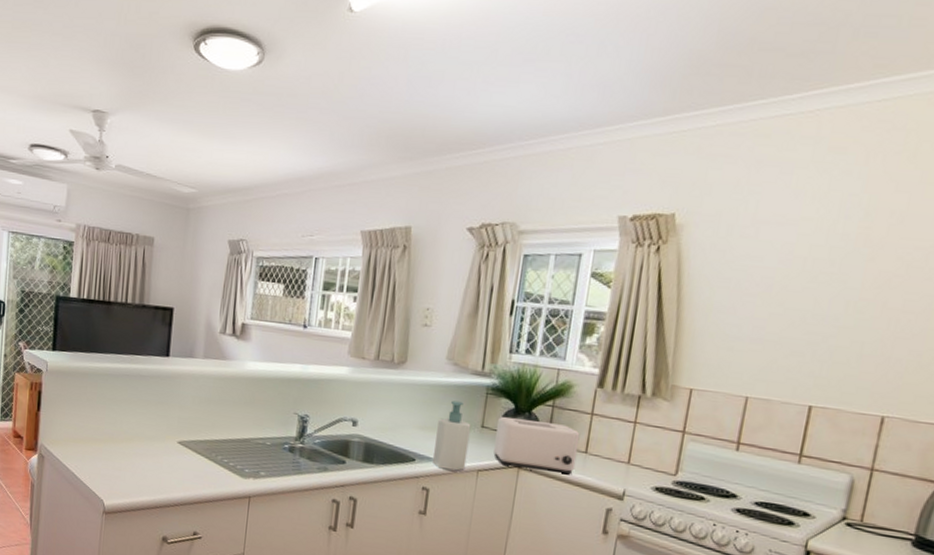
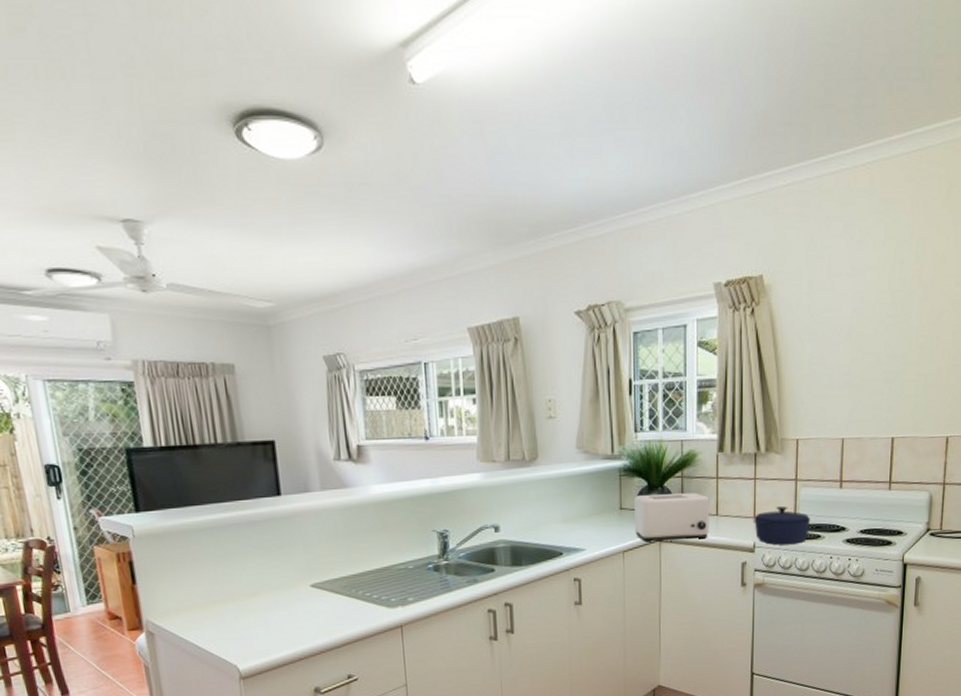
soap bottle: present [433,400,471,472] -> none [578,488,611,558]
cooking pot: none [626,457,696,502] -> present [753,506,811,546]

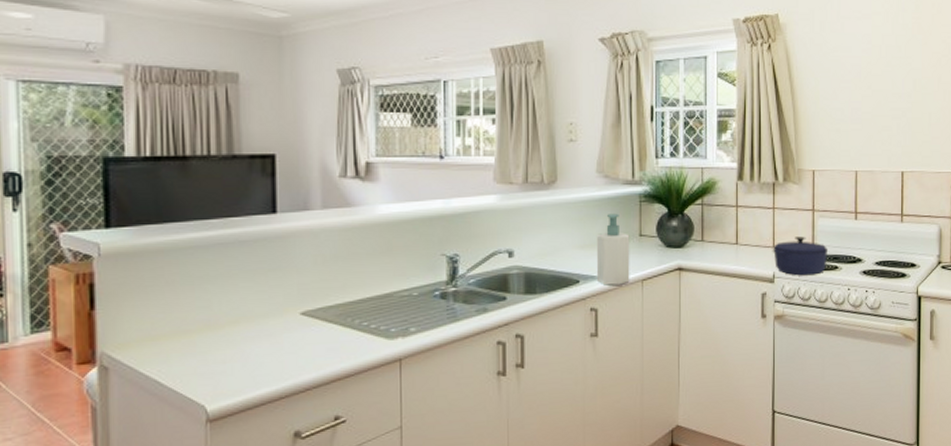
soap bottle: none [578,488,611,558] -> present [597,213,630,286]
toaster: present [634,493,710,542] -> none [654,221,730,271]

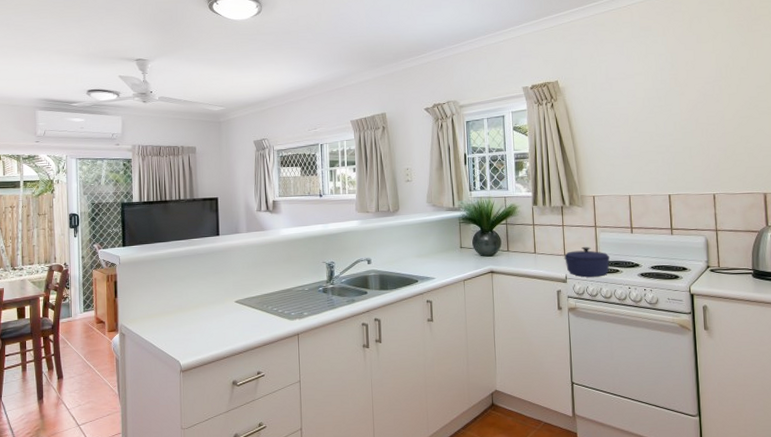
soap bottle: present [597,213,630,286] -> none [429,232,455,285]

